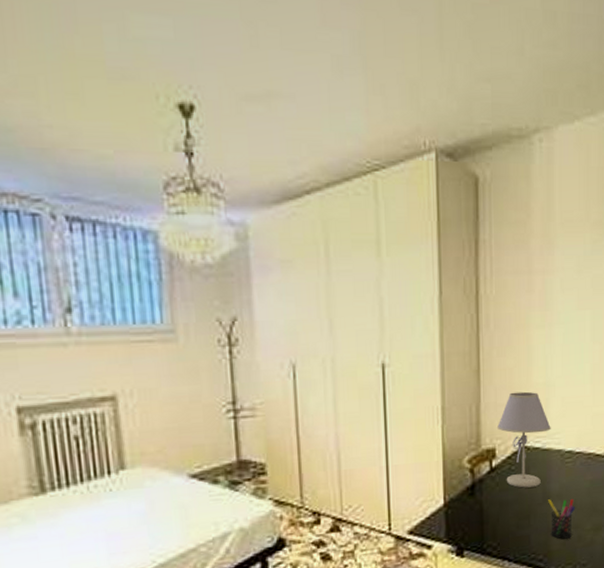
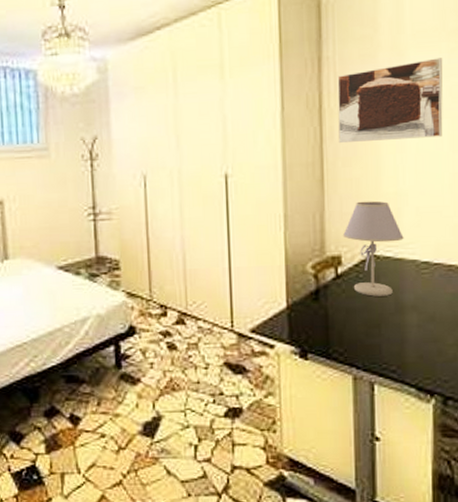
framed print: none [493,249,587,331] -> present [337,58,443,143]
pen holder: present [548,499,575,539] -> none [401,310,434,352]

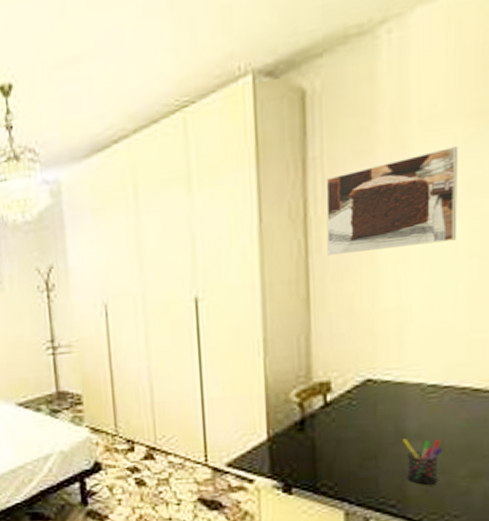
table lamp: present [343,201,404,297] -> none [333,319,406,425]
pen holder: none [401,310,434,352] -> present [403,439,442,485]

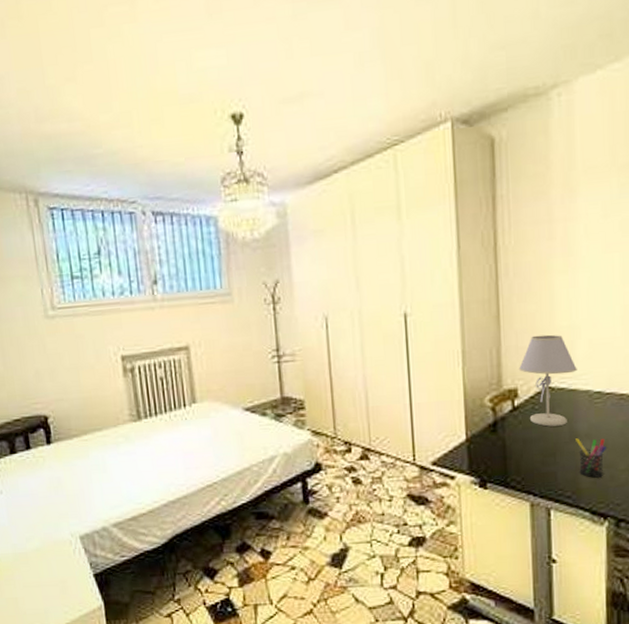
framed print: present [325,146,459,255] -> none [511,193,614,279]
table lamp: none [333,319,406,425] -> present [519,334,577,427]

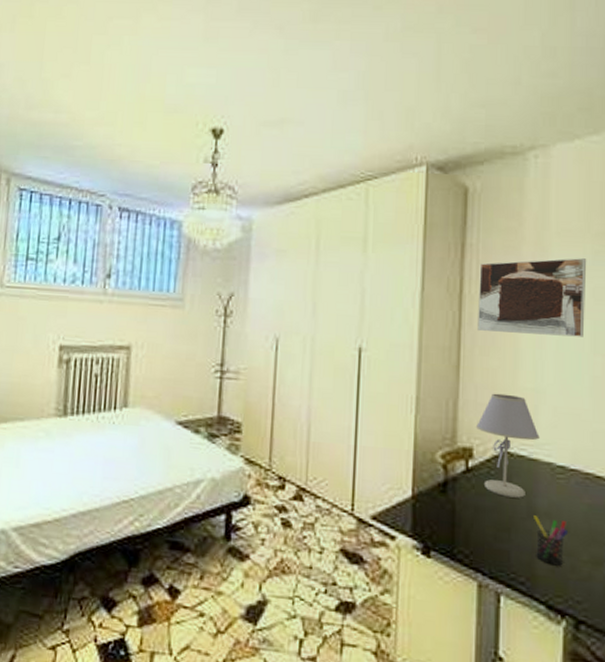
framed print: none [511,193,614,279] -> present [478,258,587,337]

